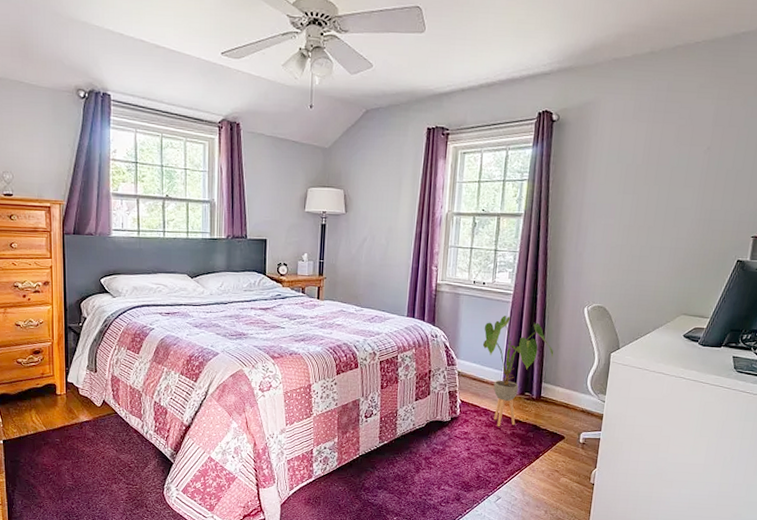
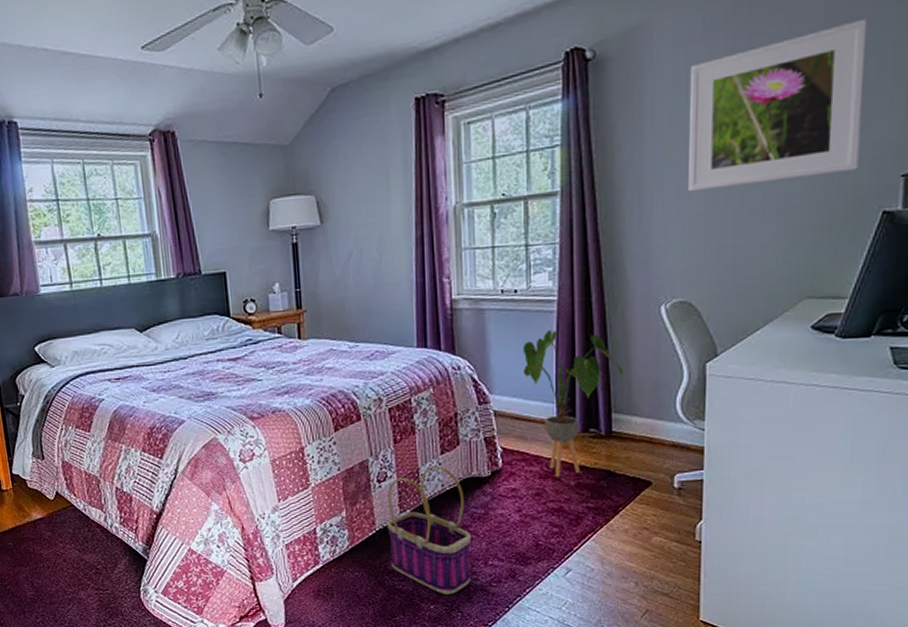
basket: none [367,409,430,510] -> present [386,465,471,596]
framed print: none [612,124,741,229] -> present [688,18,868,192]

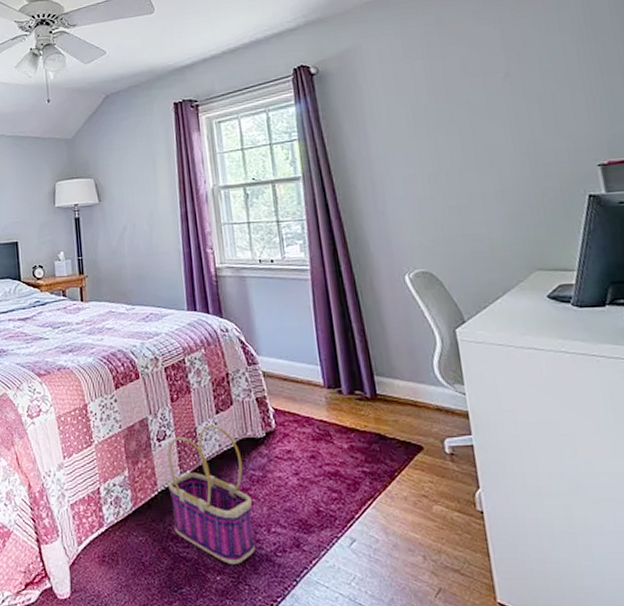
house plant: present [522,330,624,478] -> none [283,296,381,440]
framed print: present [688,18,868,192] -> none [398,43,558,178]

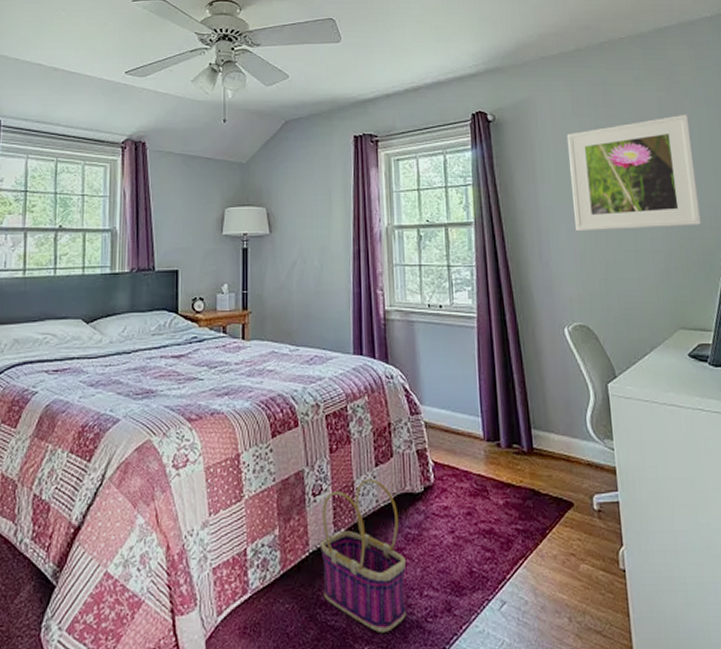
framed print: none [398,43,558,178] -> present [566,114,701,232]

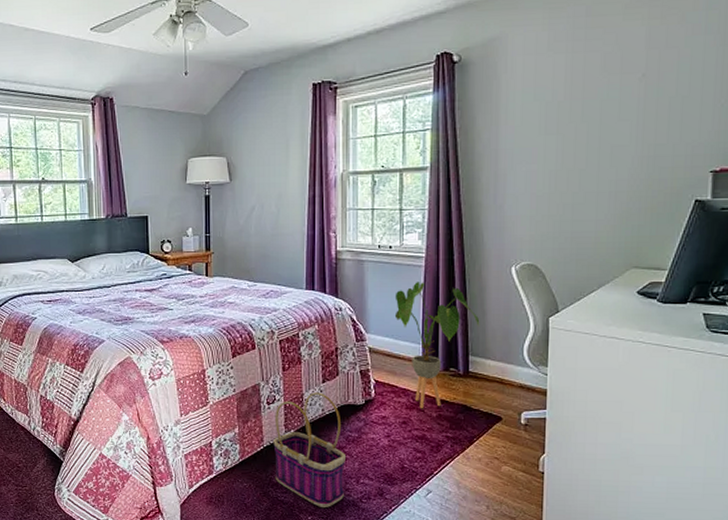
house plant: none [448,345,539,496] -> present [394,282,480,409]
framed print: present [566,114,701,232] -> none [535,44,681,174]

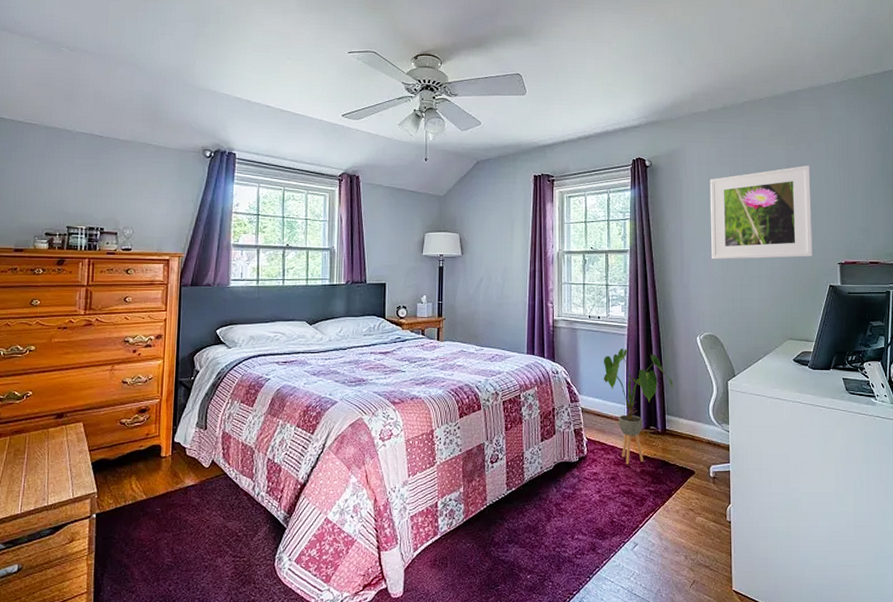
basket: present [273,392,345,508] -> none [496,451,562,566]
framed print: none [535,44,681,174] -> present [709,165,813,260]

